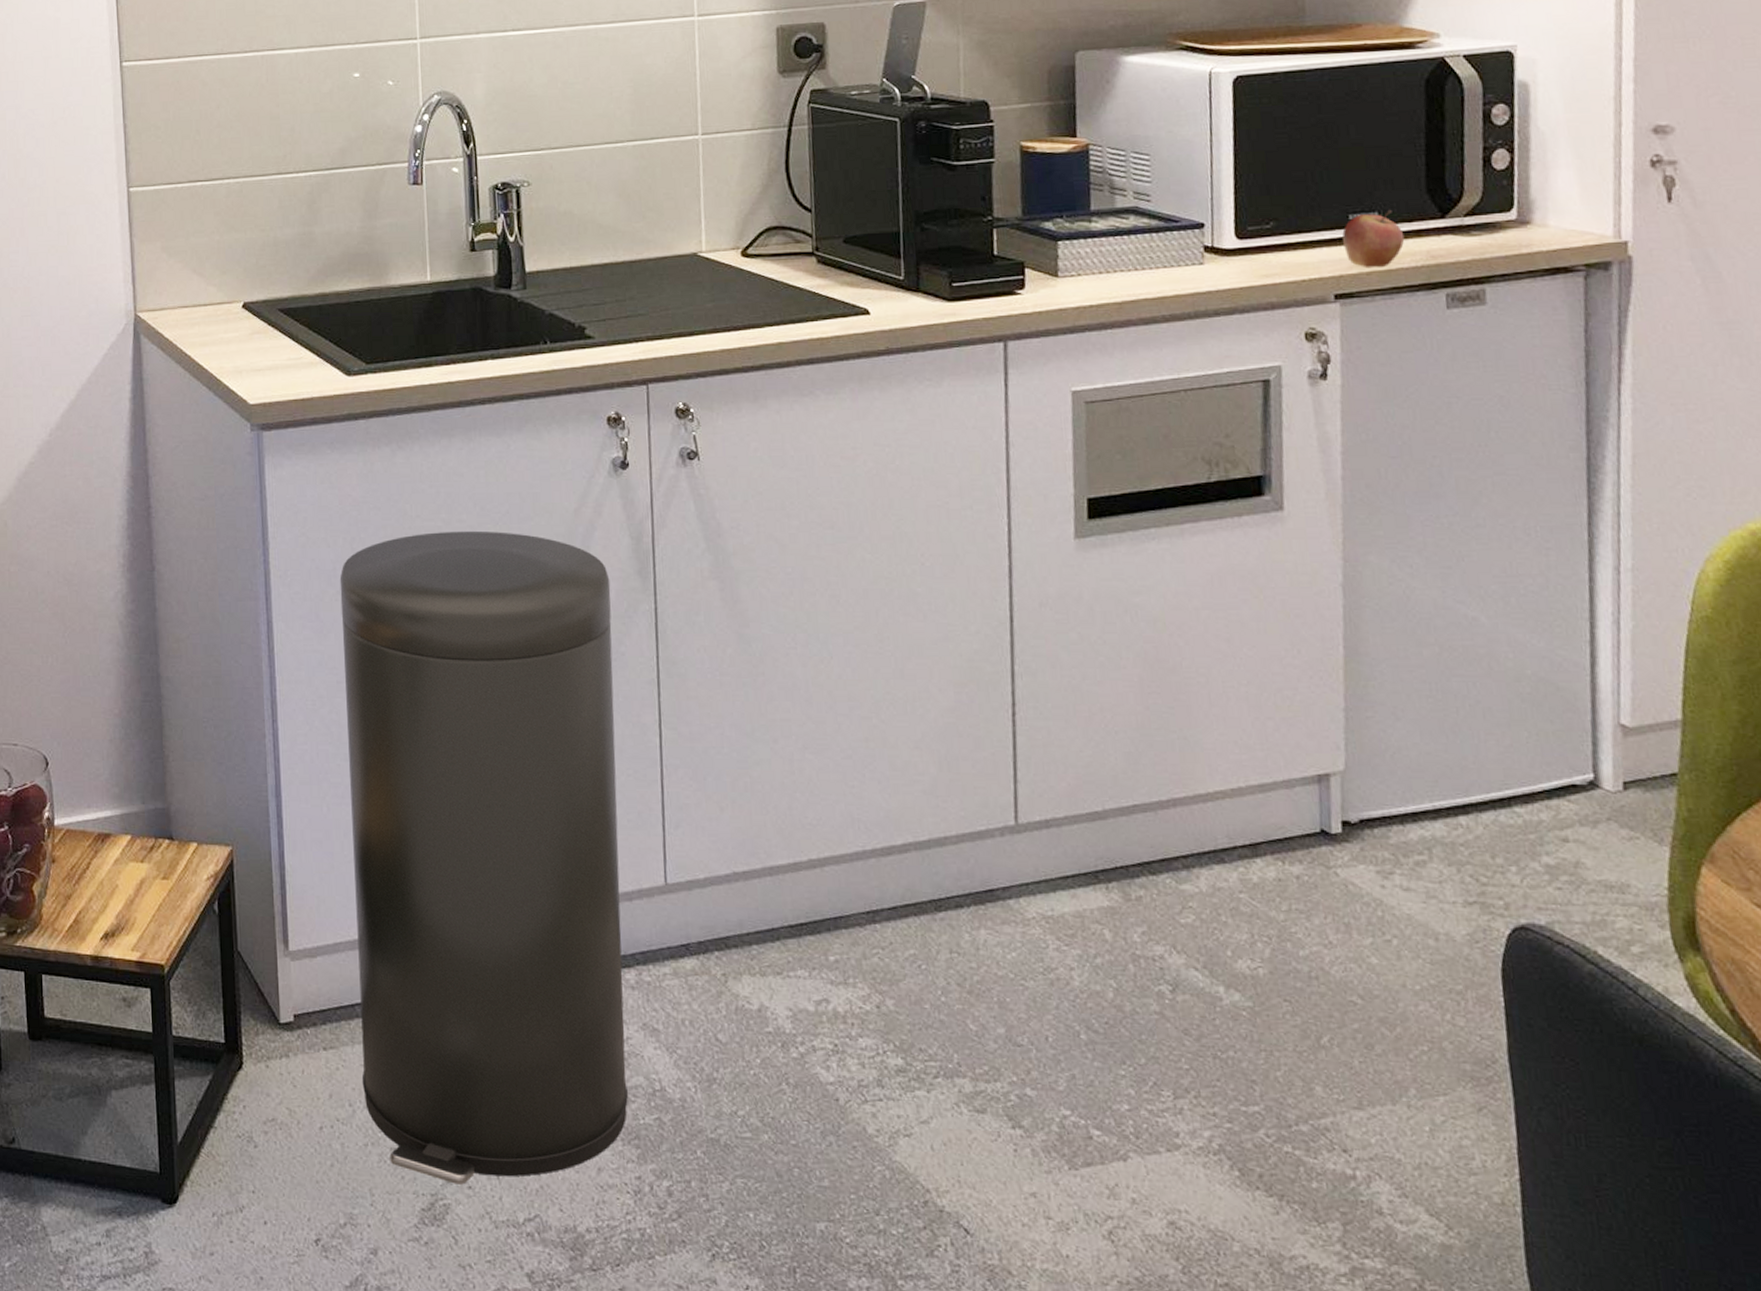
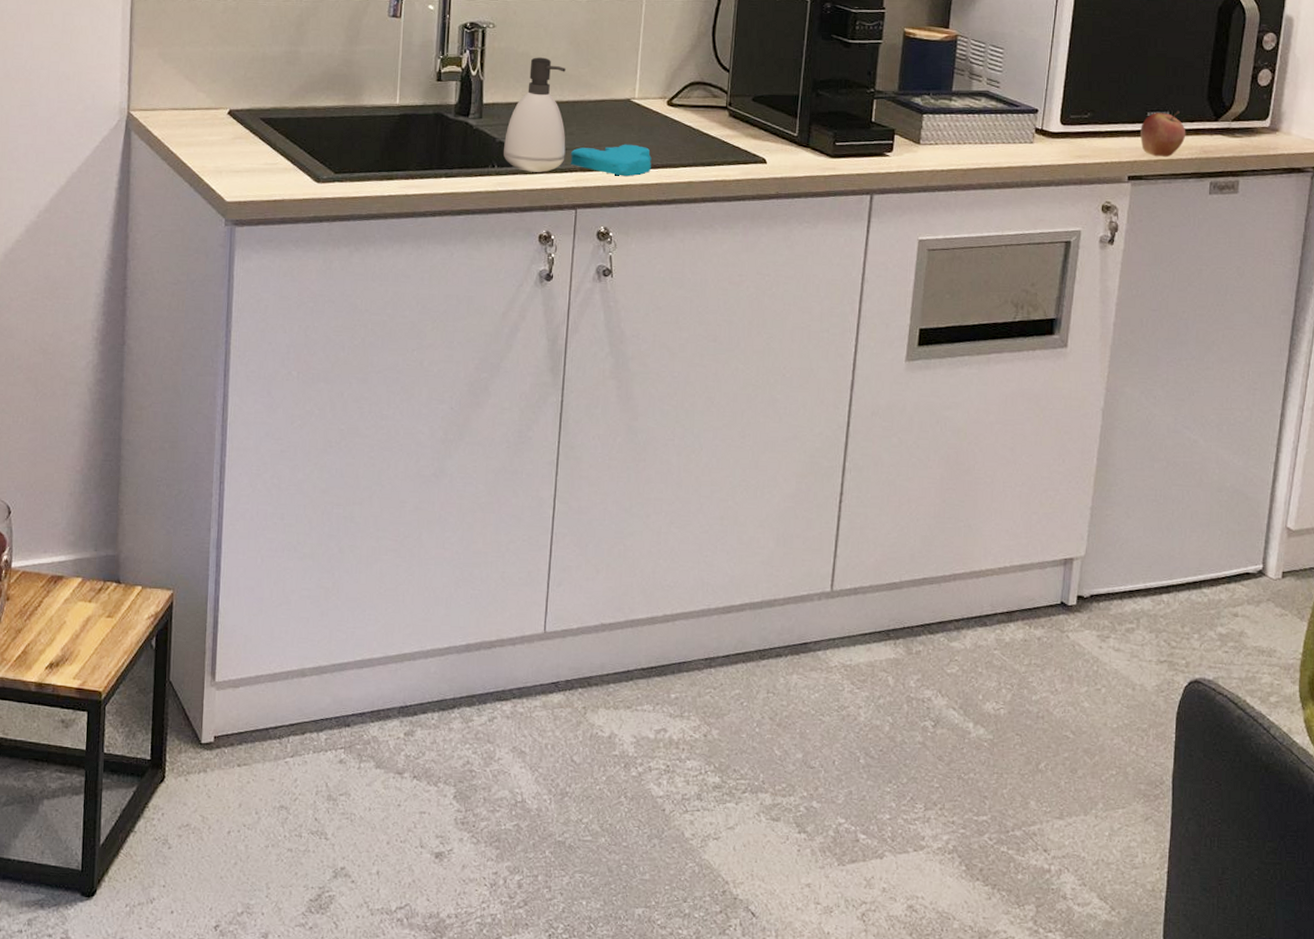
pedal bin: present [339,530,628,1185] -> none [268,325,526,879]
soap dispenser: none [554,214,628,346] -> present [503,57,566,172]
sponge: none [633,304,731,344] -> present [570,144,652,178]

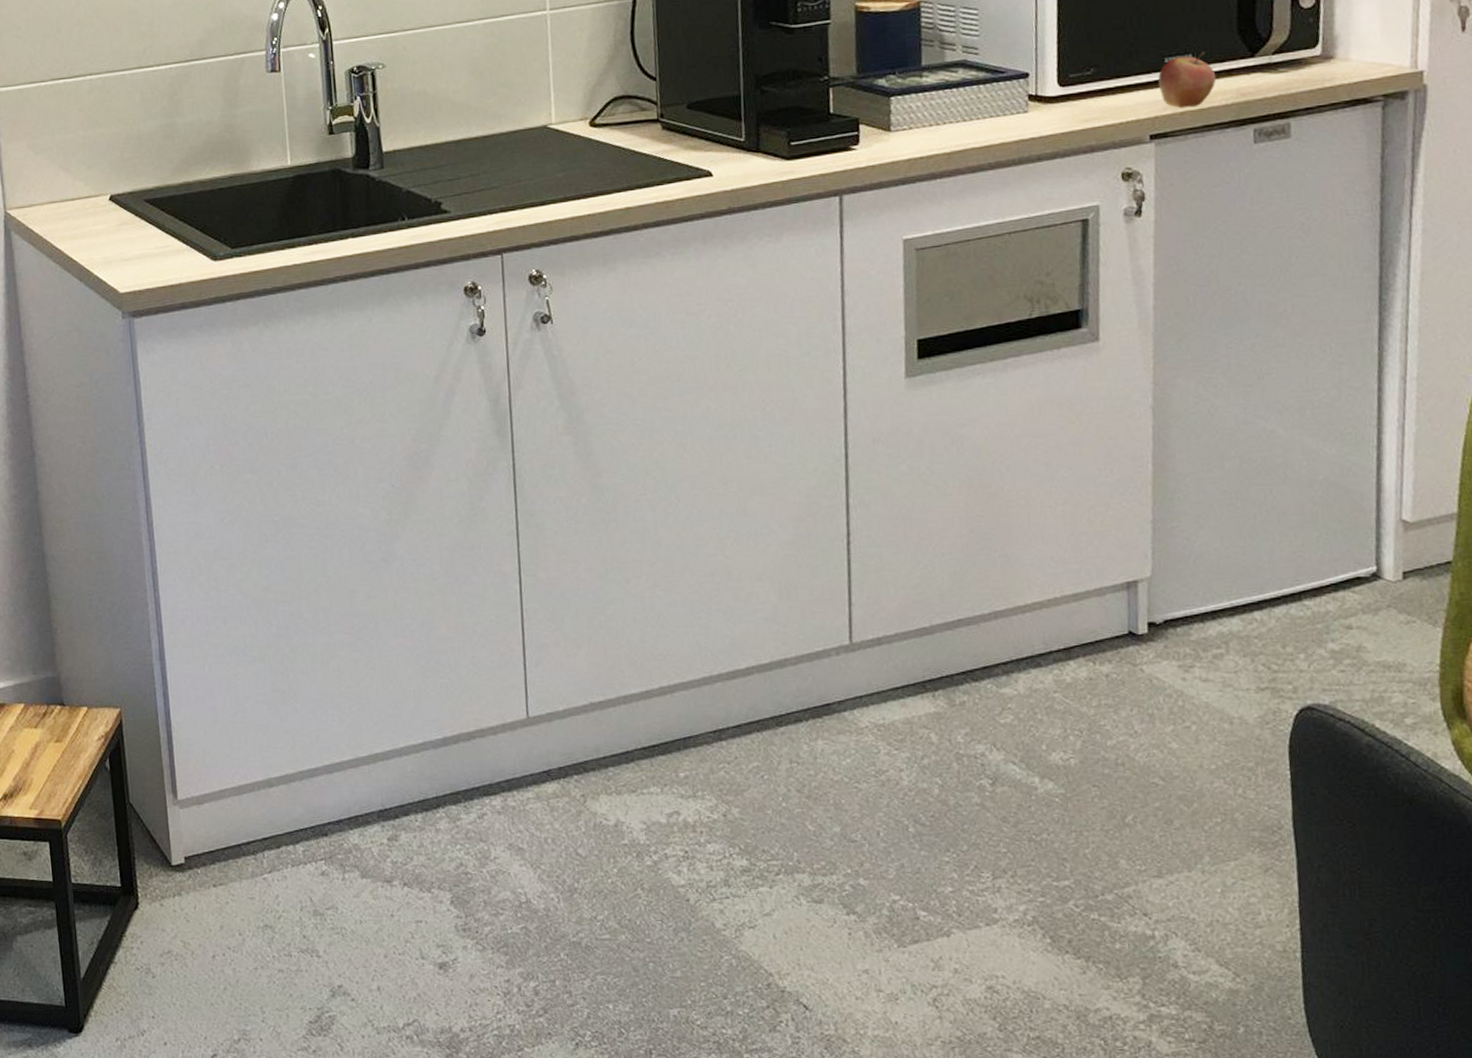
soap dispenser: present [503,57,566,172] -> none [411,93,482,220]
sponge: present [570,144,652,178] -> none [487,174,581,213]

